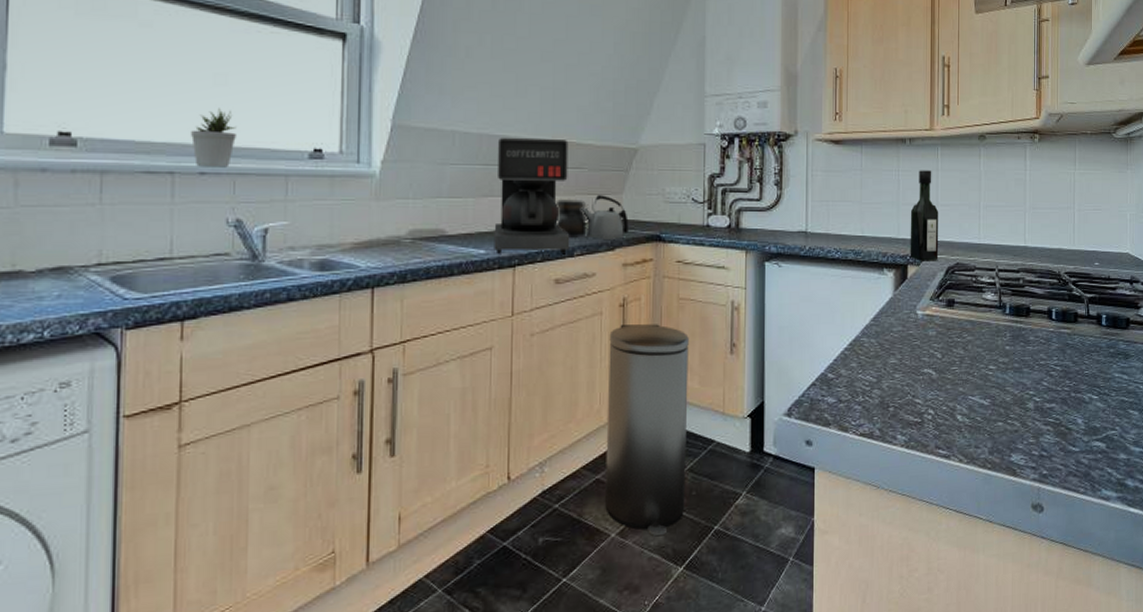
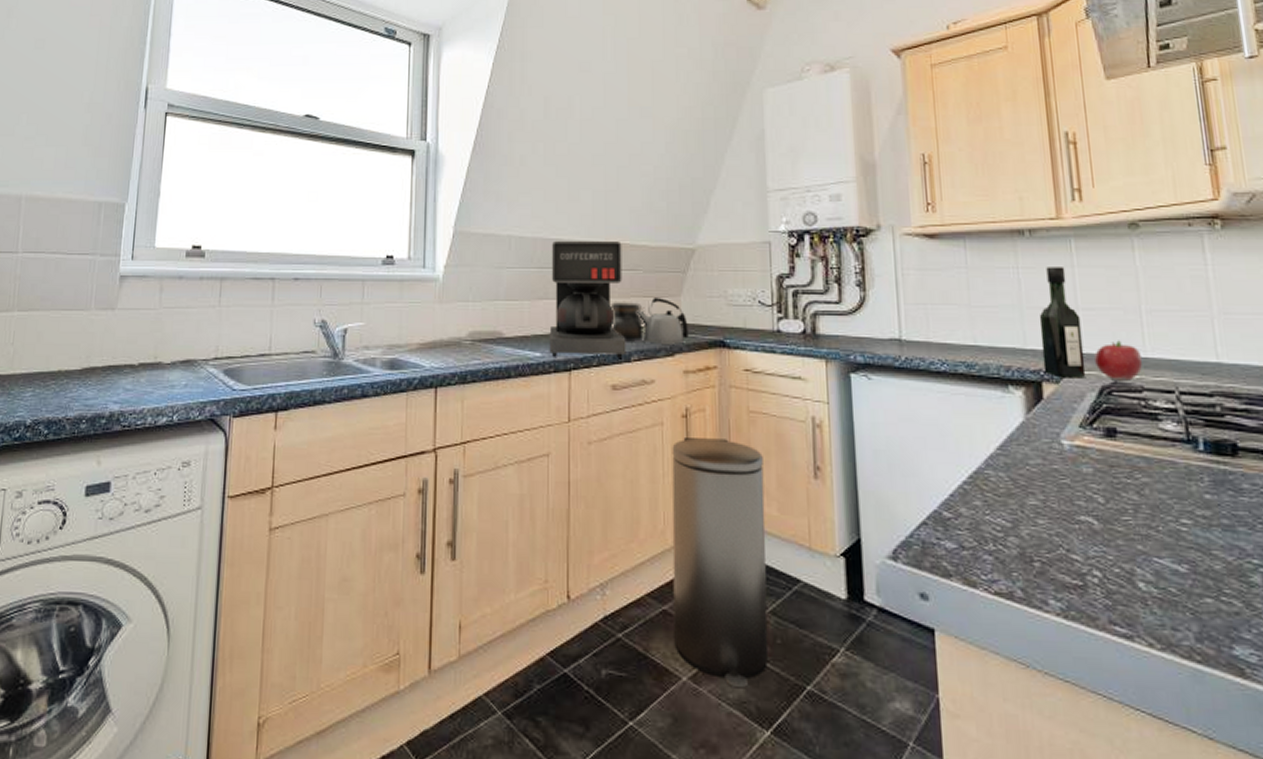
potted plant: present [191,108,236,168] -> none [289,222,324,274]
fruit: none [945,230,977,262] -> present [1093,340,1143,381]

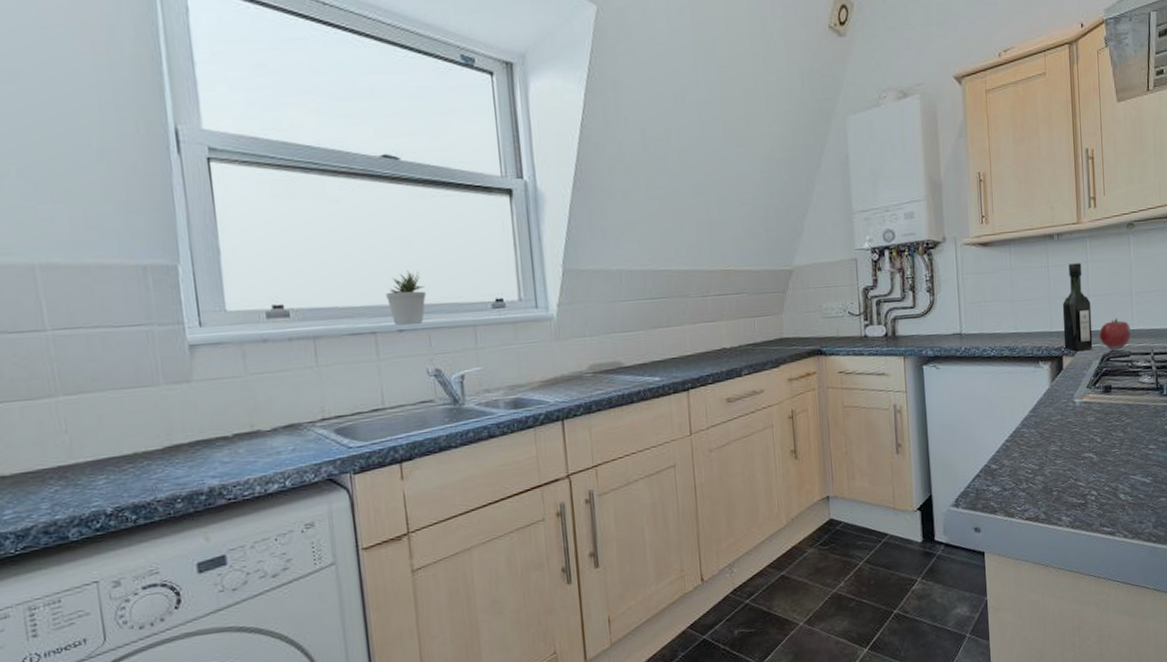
potted plant: none [289,222,324,274] -> present [386,270,426,325]
coffee maker: present [549,241,627,358] -> none [661,268,738,380]
jar: present [610,301,647,344] -> none [720,322,754,360]
kettle: present [637,298,689,346] -> none [745,317,791,359]
pedal bin: present [672,438,769,689] -> none [781,431,865,623]

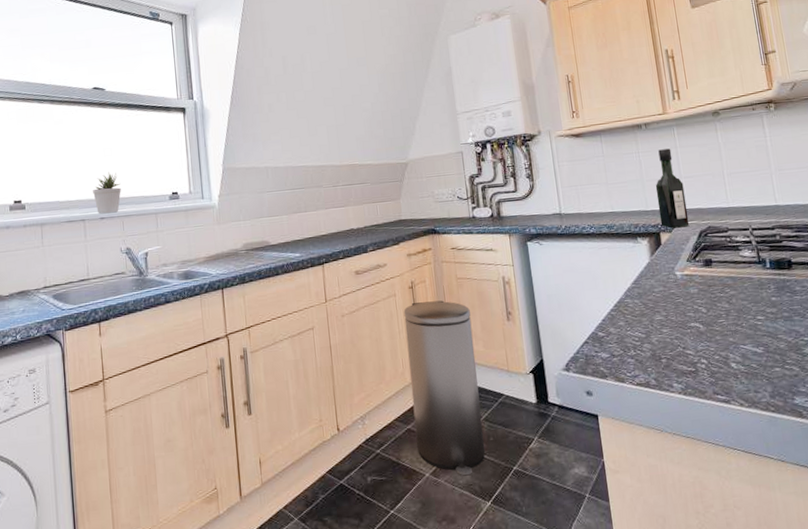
pedal bin: none [781,431,865,623] -> present [403,300,486,476]
fruit: present [1098,318,1131,349] -> none [693,197,727,225]

